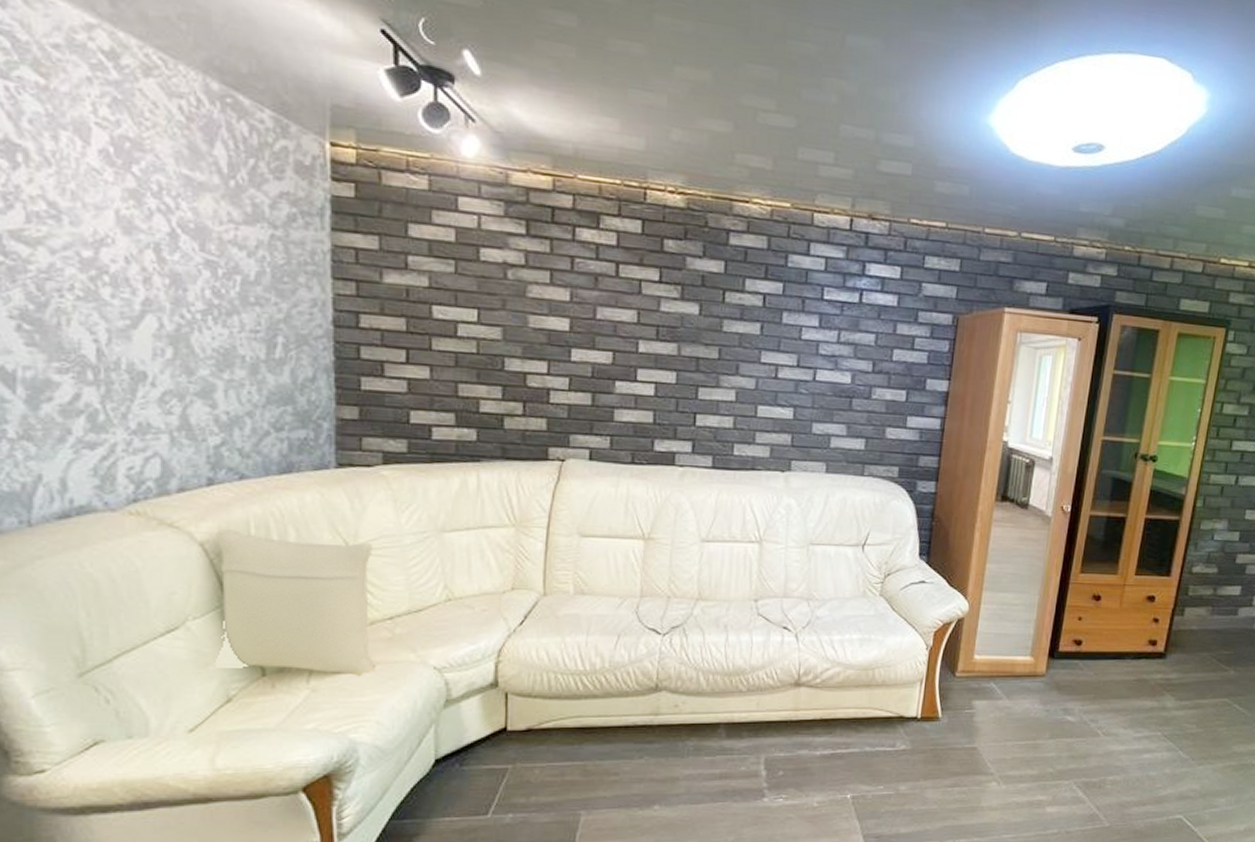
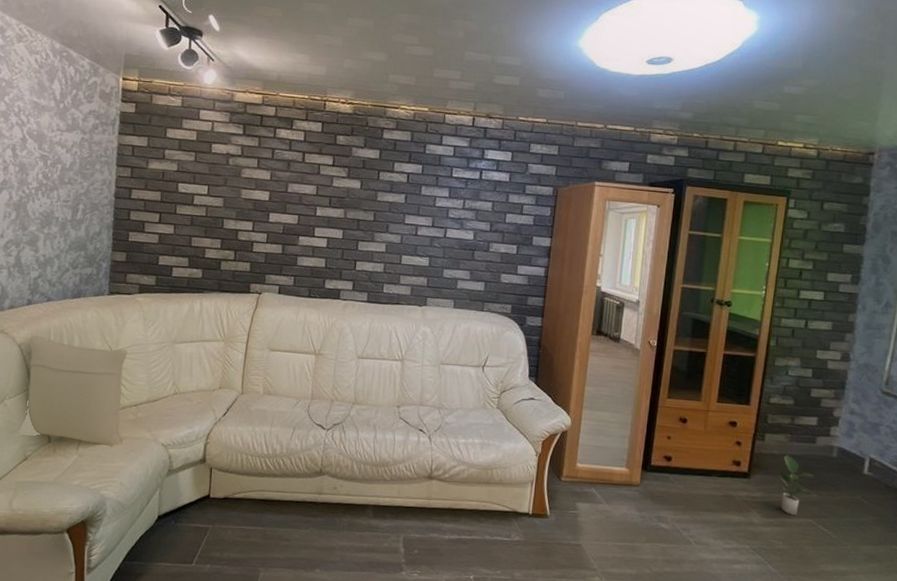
potted plant: none [1195,630,1234,696] -> present [779,455,815,516]

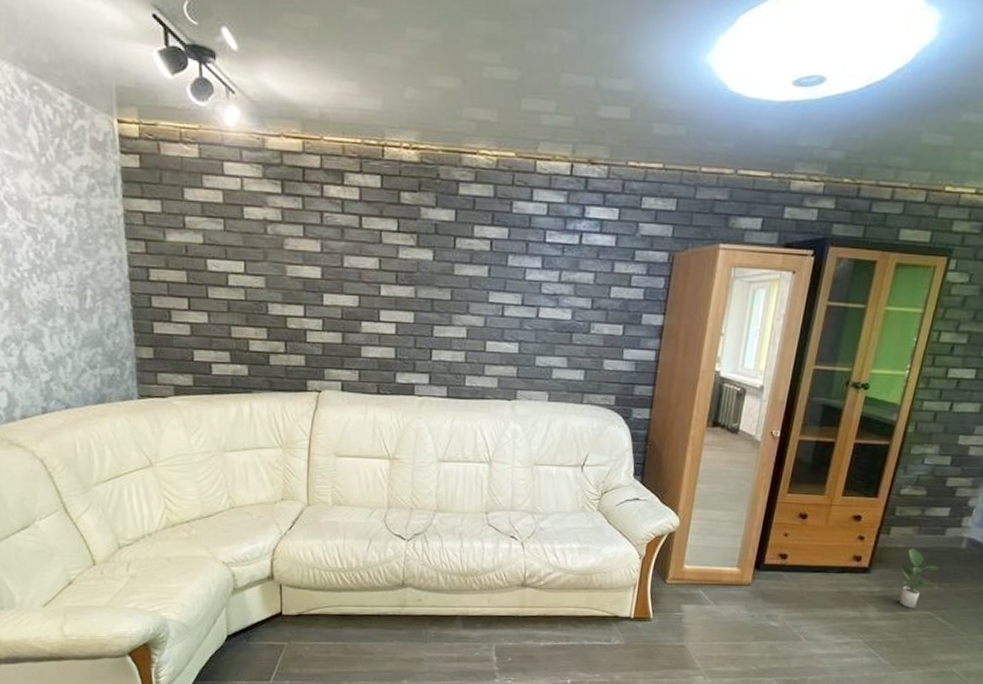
pillow: present [26,336,128,448] -> none [51,449,179,568]

